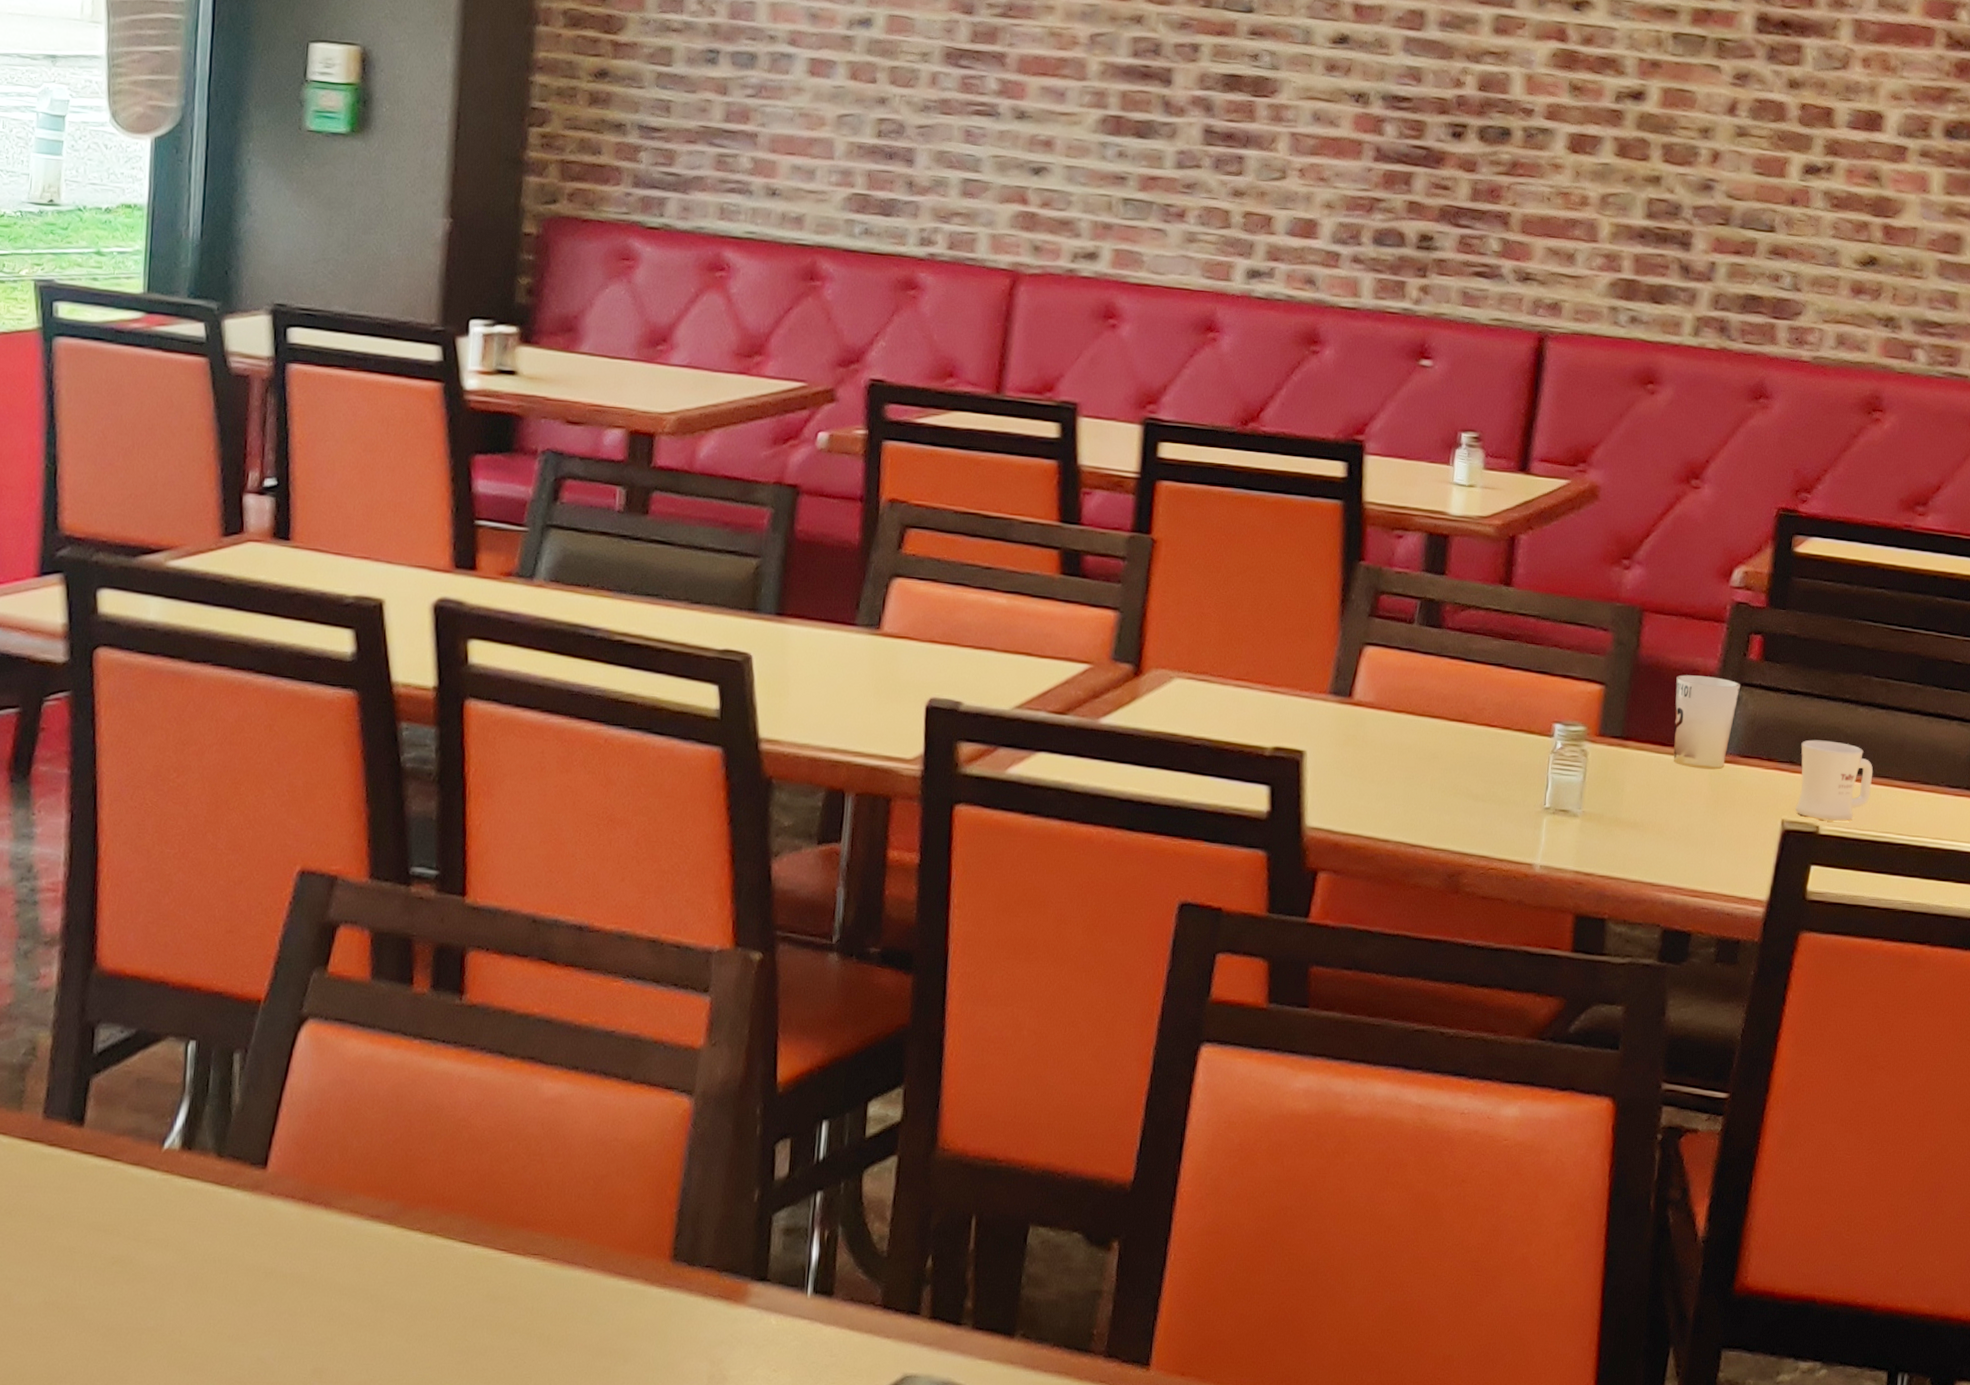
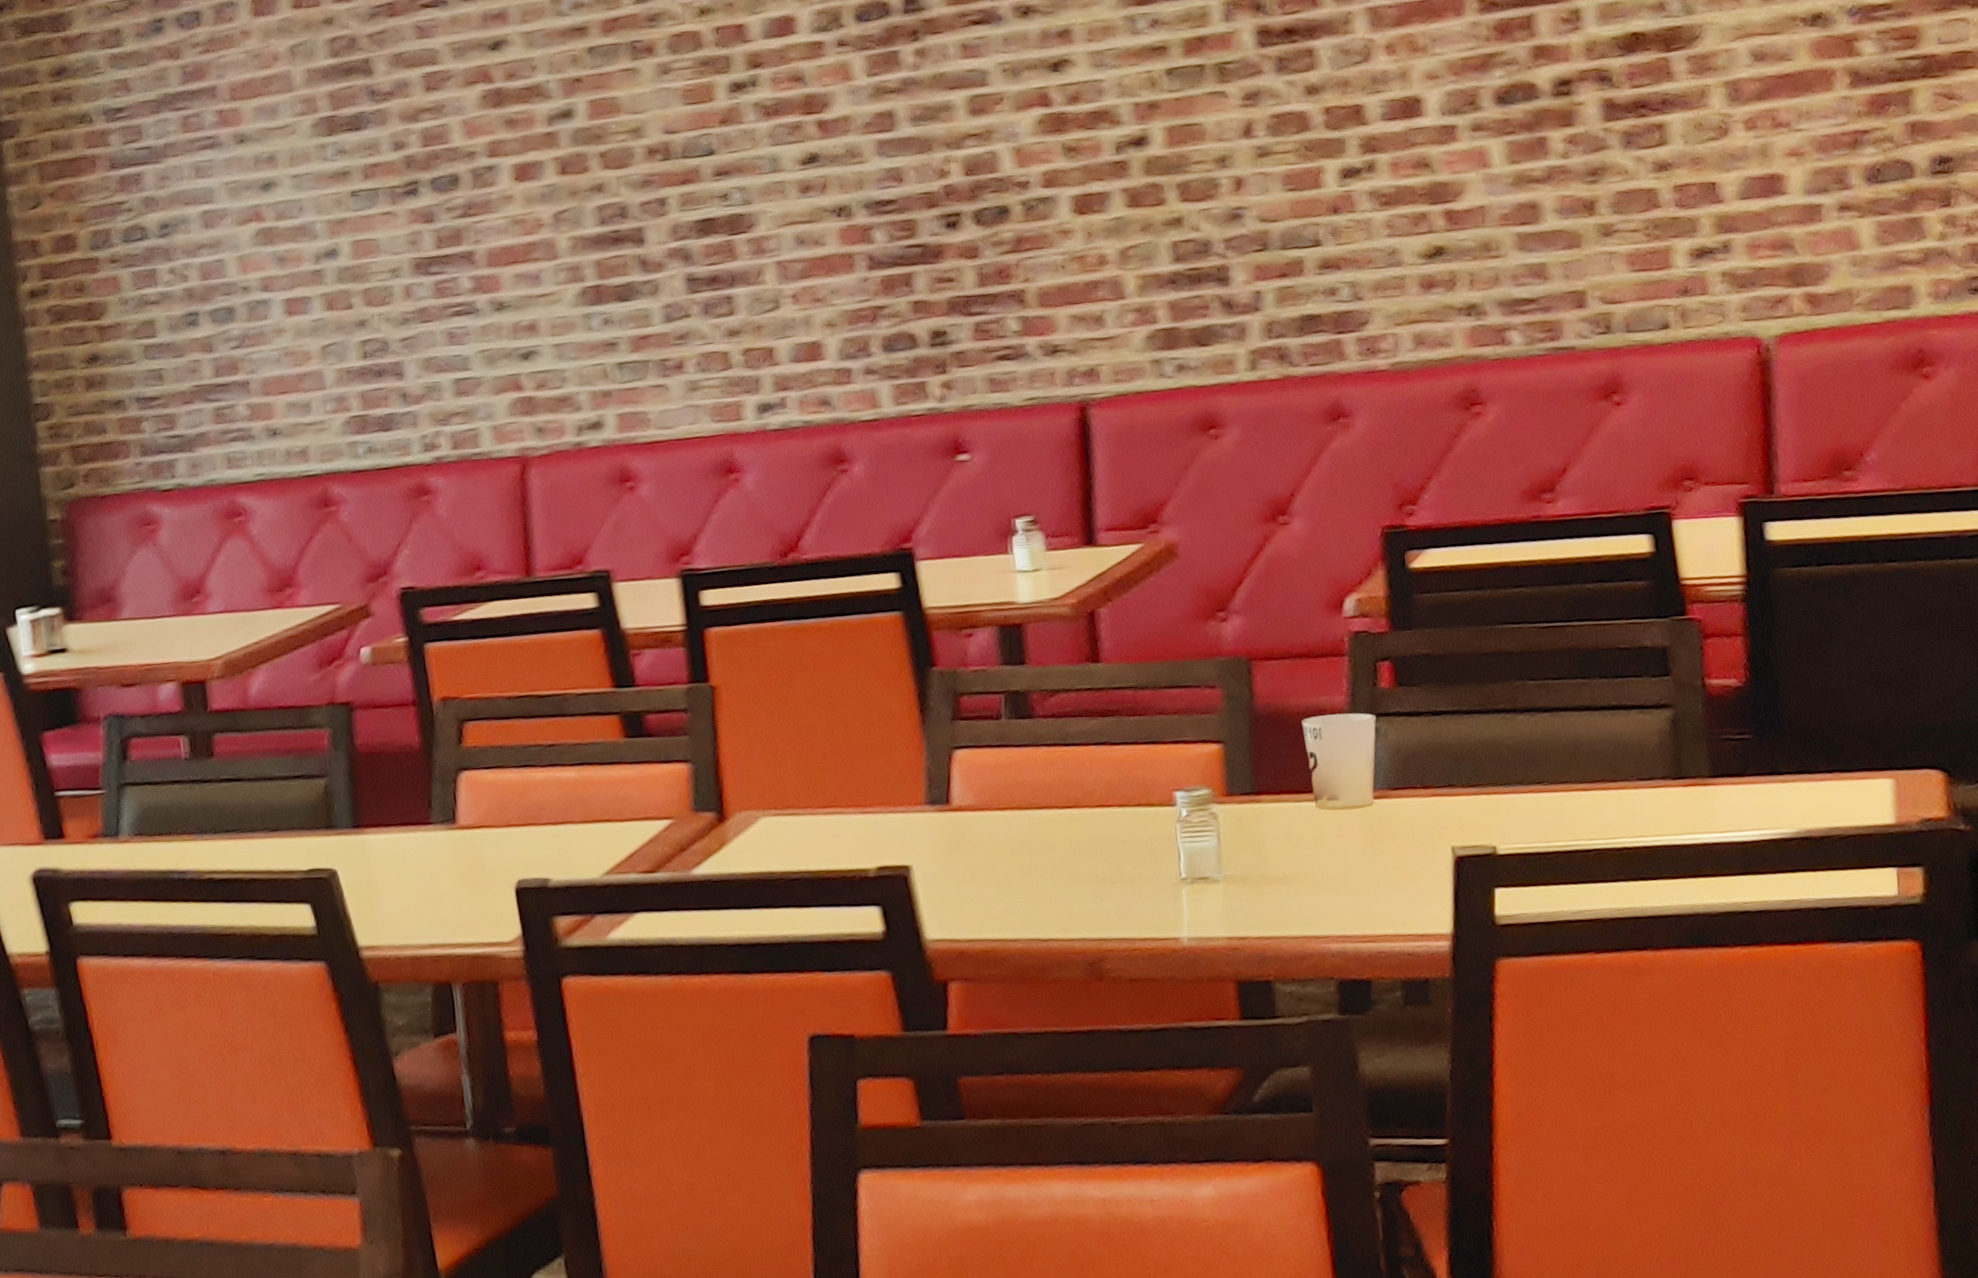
mug: present [1795,739,1873,822] -> none [1458,755,1550,840]

